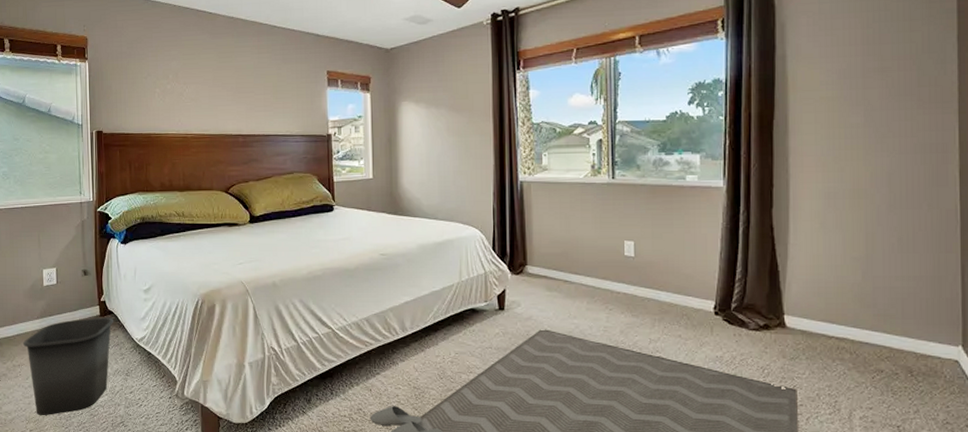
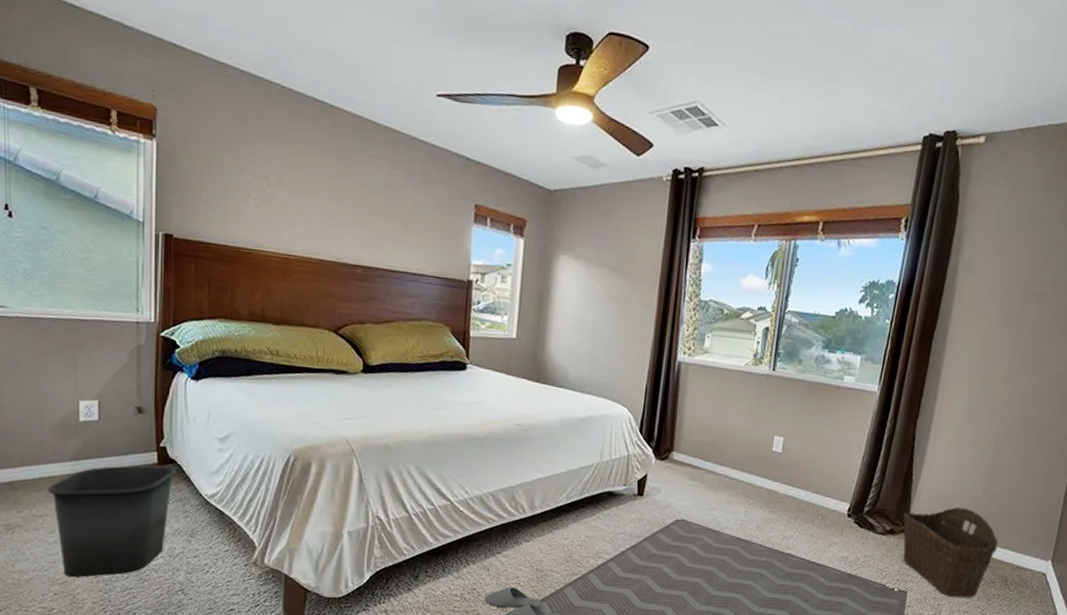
wicker basket: none [775,296,893,393] -> present [902,507,998,598]

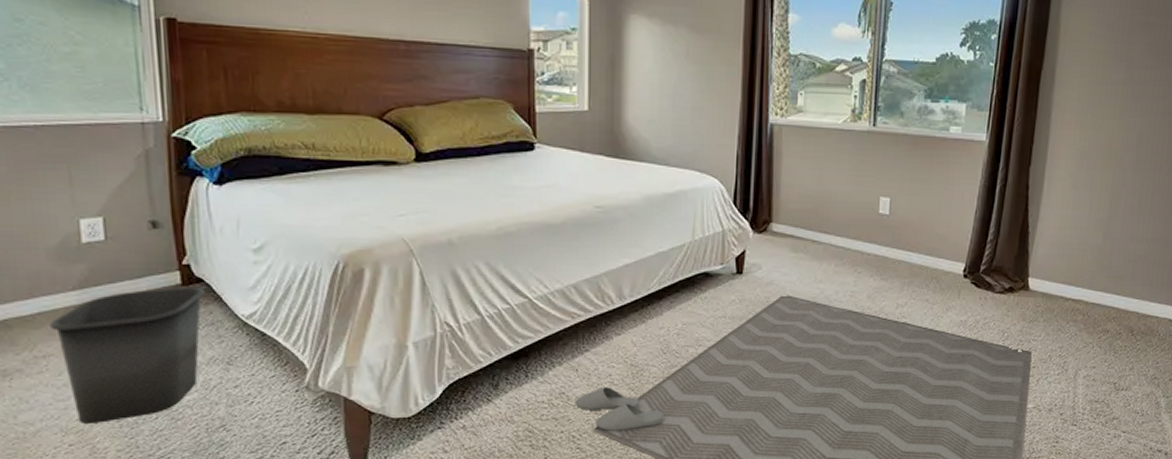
wicker basket: present [902,507,998,598] -> none [1021,258,1122,353]

